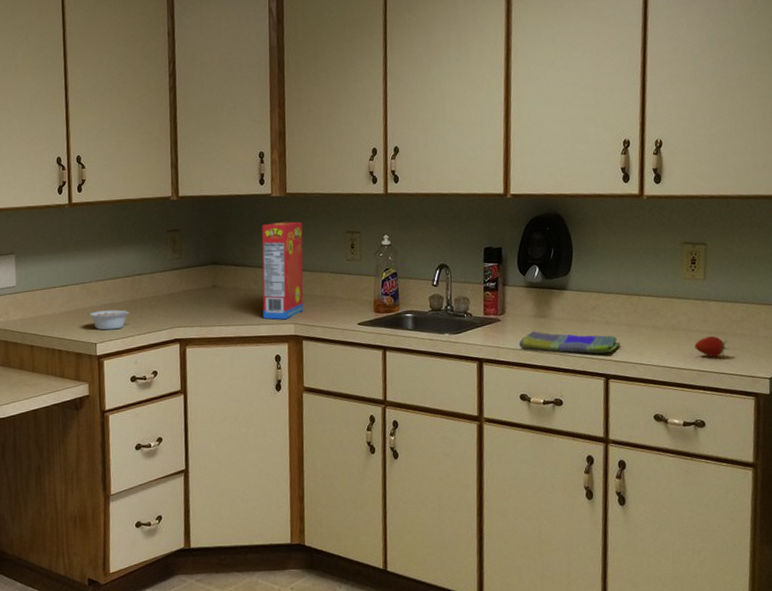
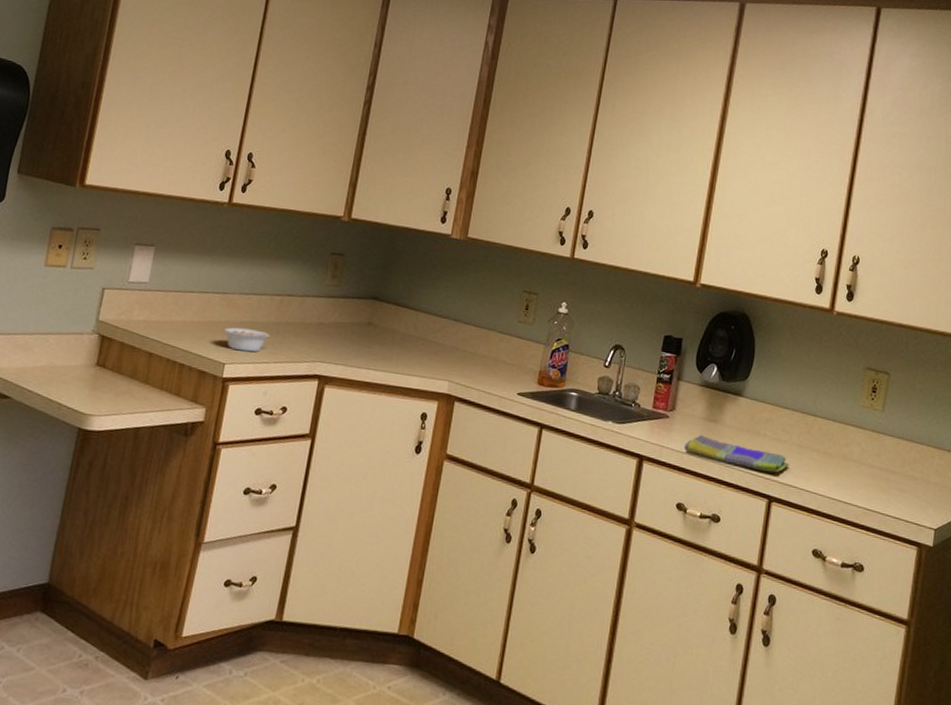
cereal box: present [261,221,304,320] -> none [416,266,479,375]
fruit: present [695,336,729,359] -> none [864,473,898,500]

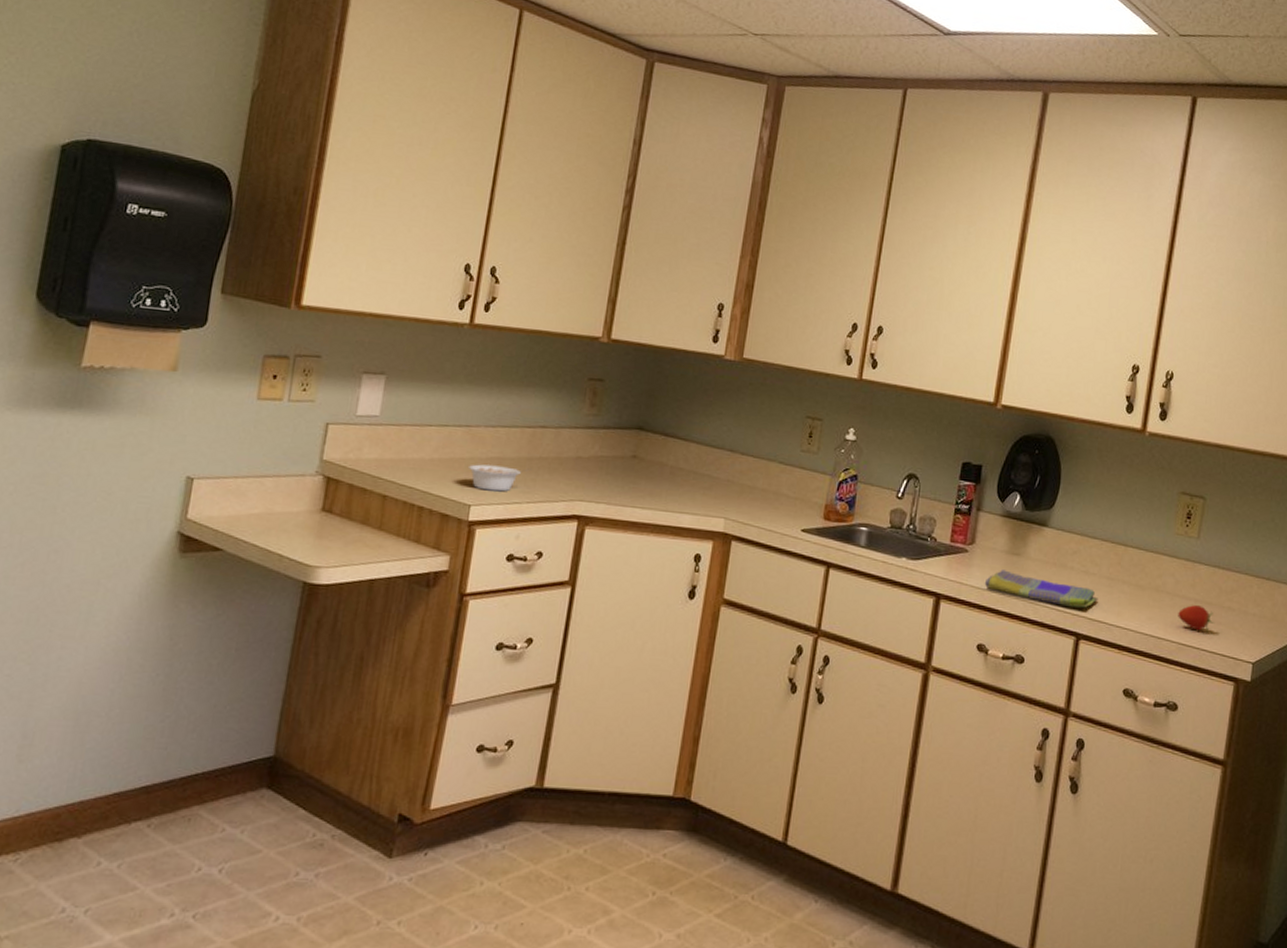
fruit: none [864,473,898,500] -> present [1178,605,1214,633]

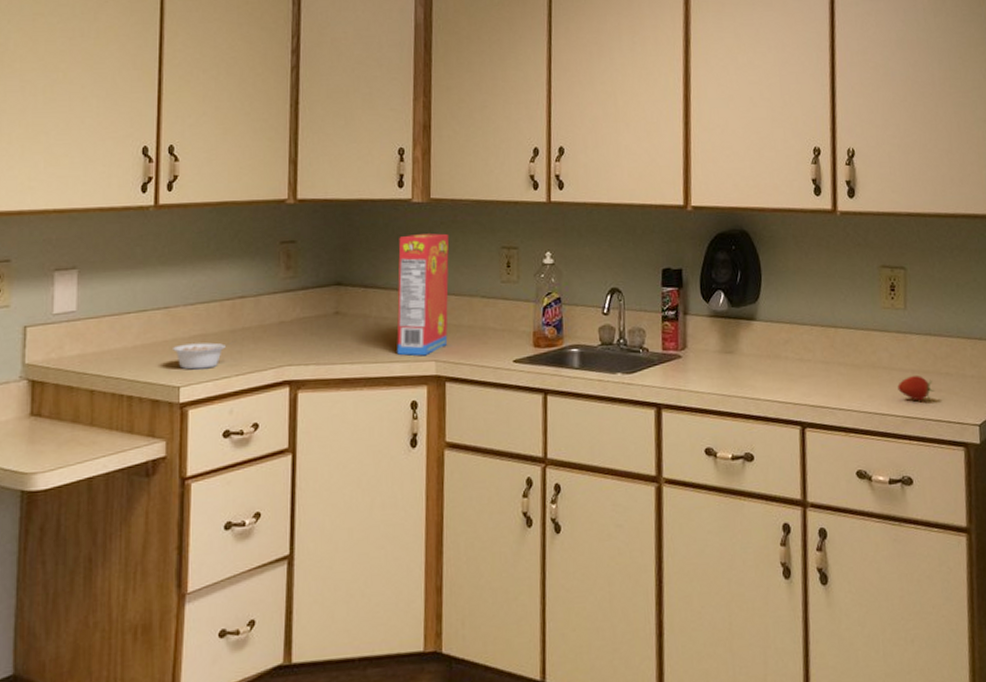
cereal box: none [688,390,756,512] -> present [397,233,450,356]
dish towel: present [984,570,1098,608] -> none [702,370,817,397]

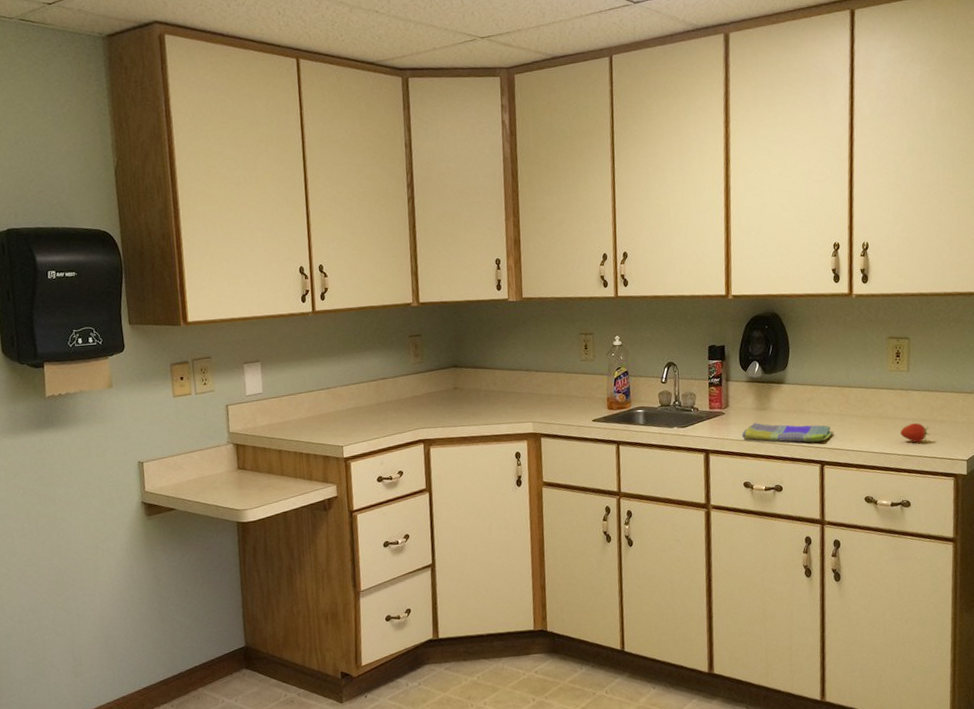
legume: present [171,341,236,370] -> none [334,411,382,434]
cereal box: present [397,233,450,356] -> none [500,324,541,419]
dish towel: none [702,370,817,397] -> present [741,423,834,442]

